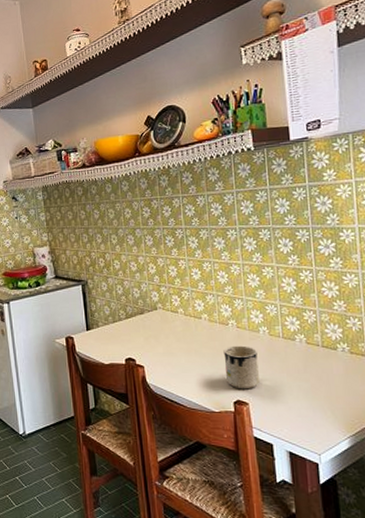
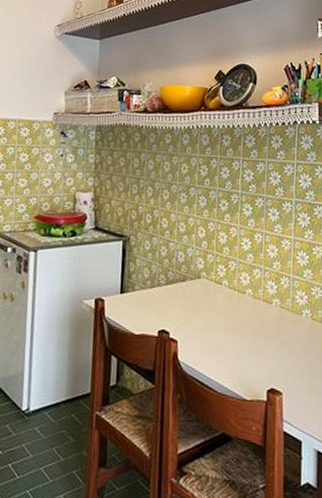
mug: present [223,345,259,390] -> none [262,327,298,377]

